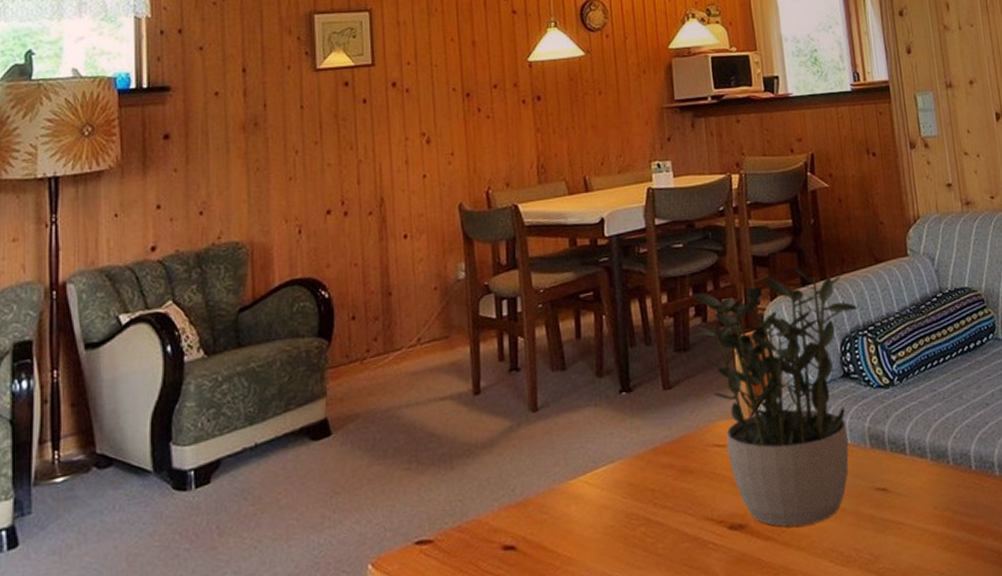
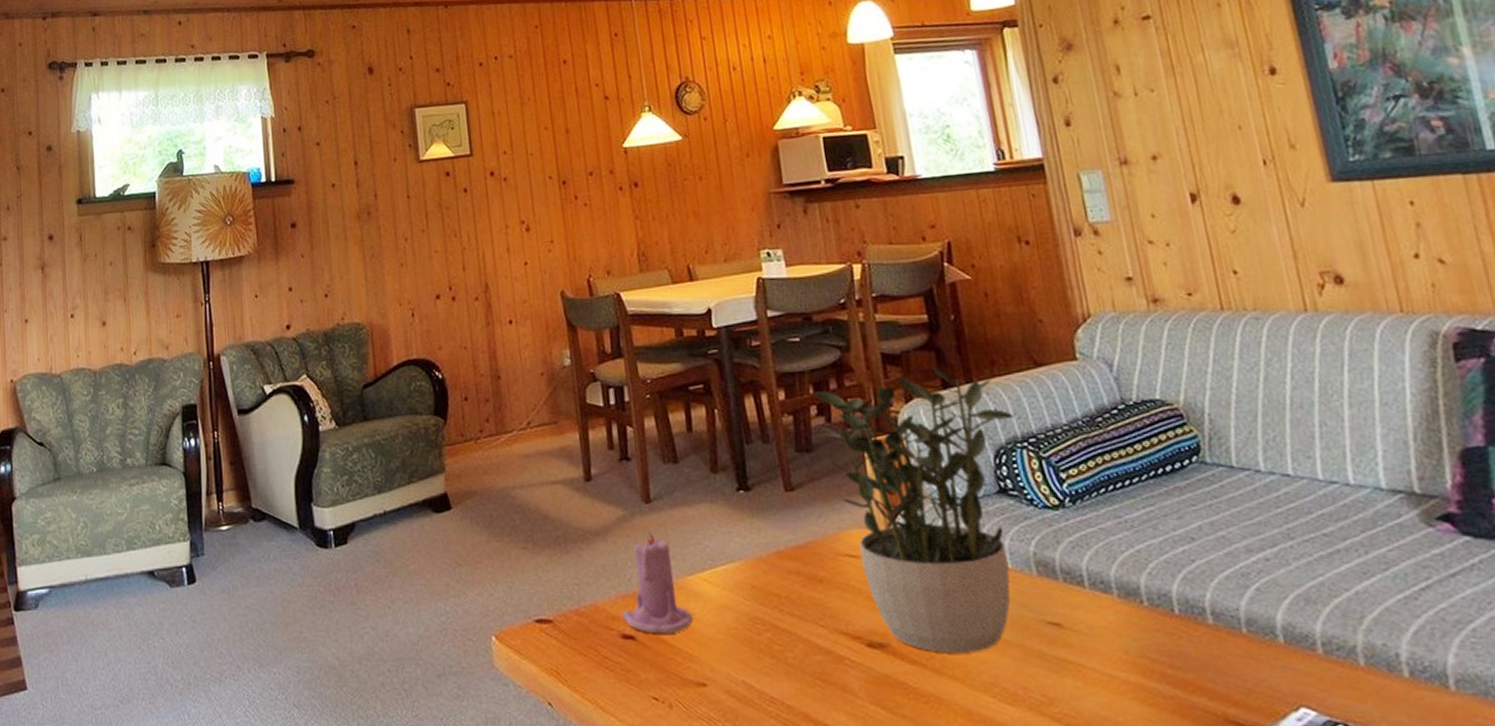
candle: none [503,439,574,541] -> present [621,531,694,634]

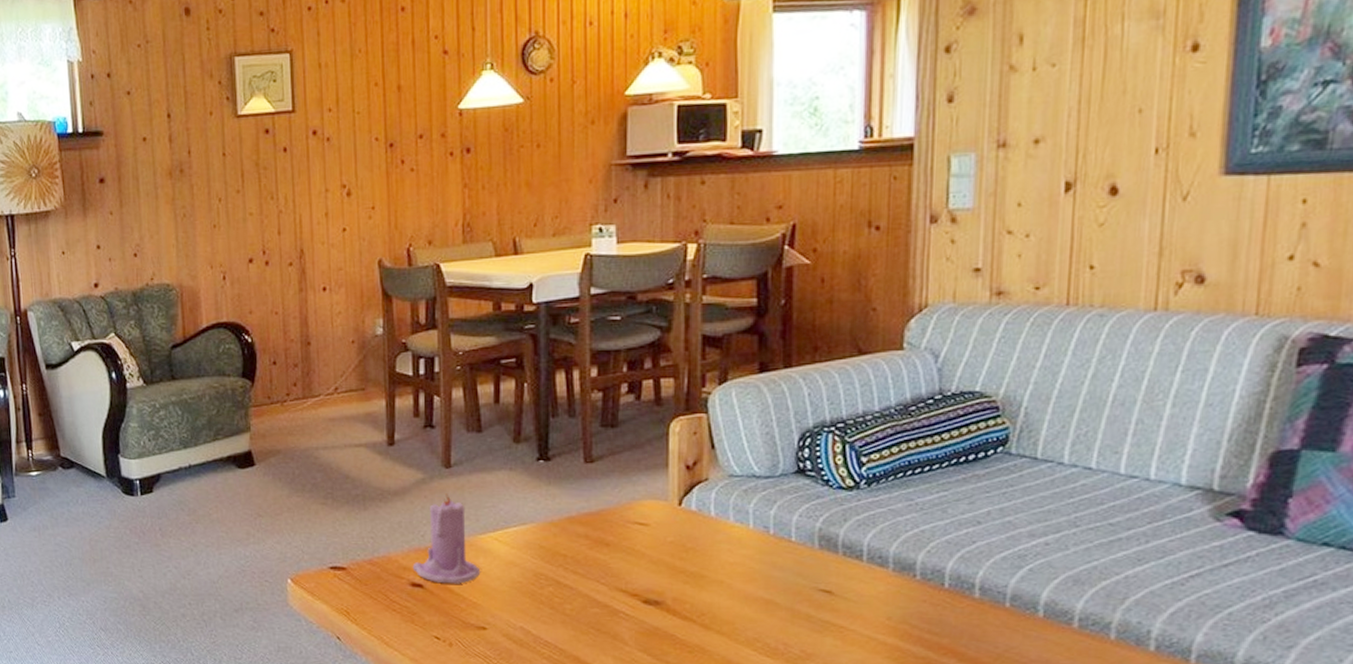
potted plant: present [814,366,1015,654] -> none [623,349,828,613]

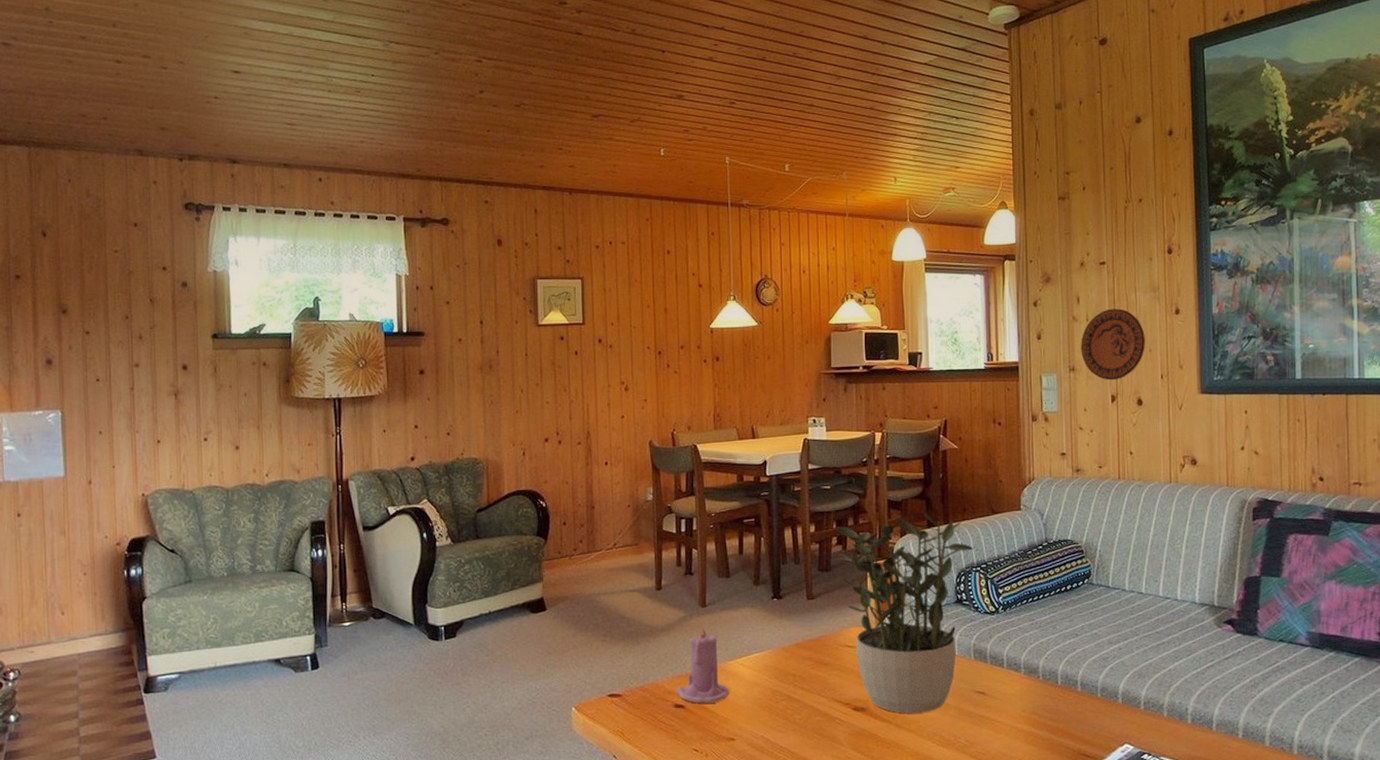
potted plant: none [623,349,828,613] -> present [834,511,974,714]
decorative plate: none [1019,48,1133,160] -> present [1081,308,1145,381]

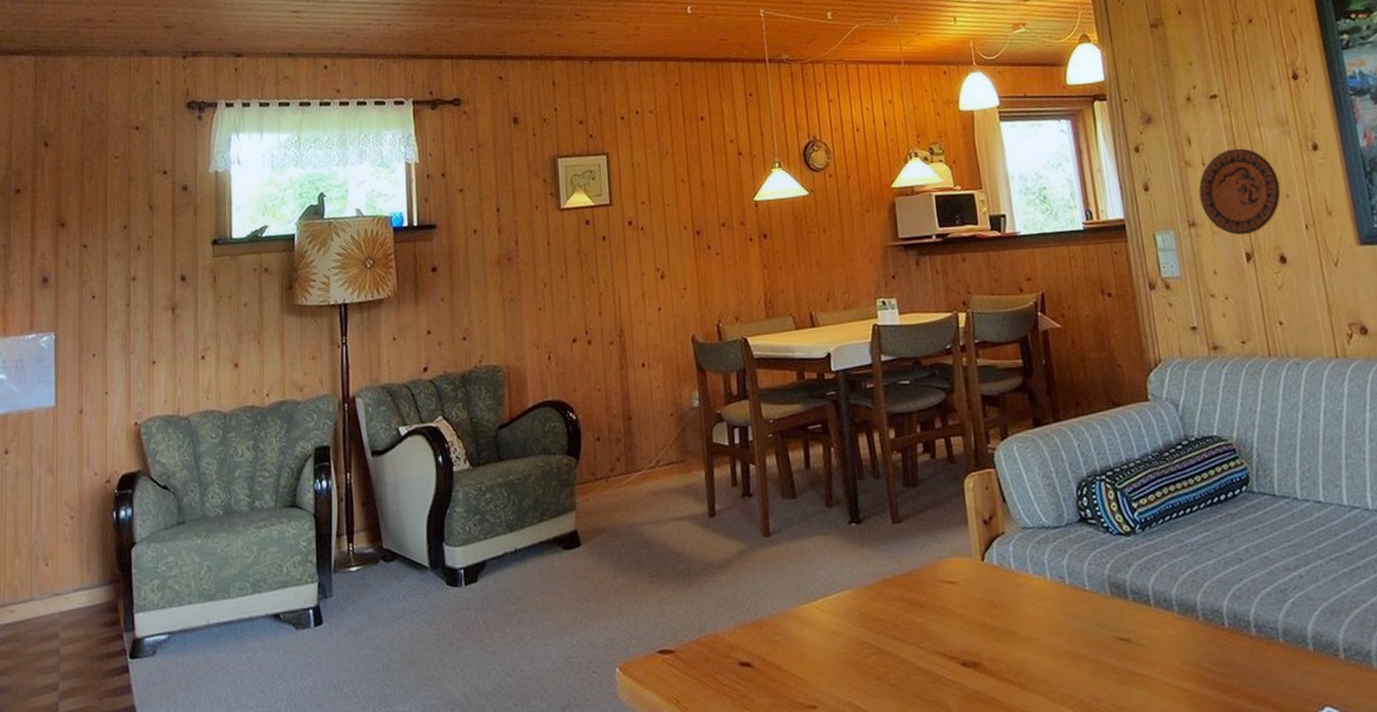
candle: present [676,628,730,704] -> none [739,563,806,661]
potted plant: present [834,511,974,714] -> none [920,406,1095,670]

